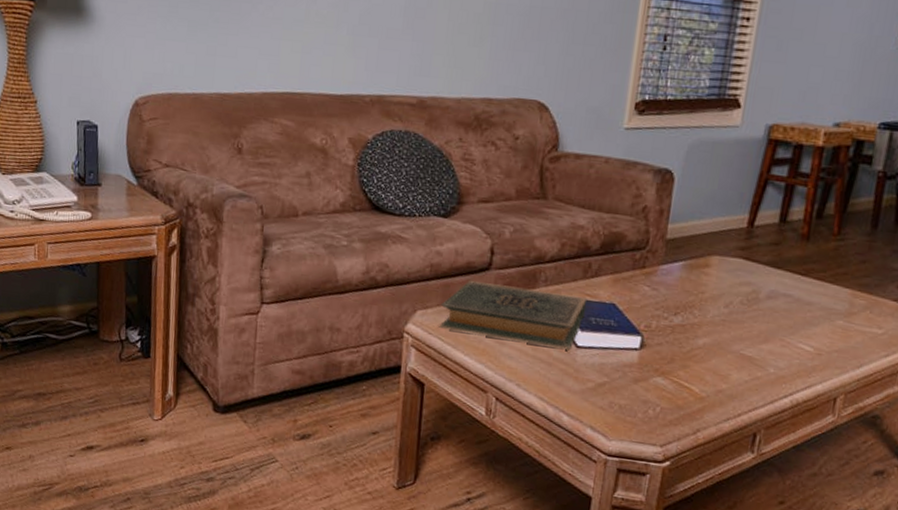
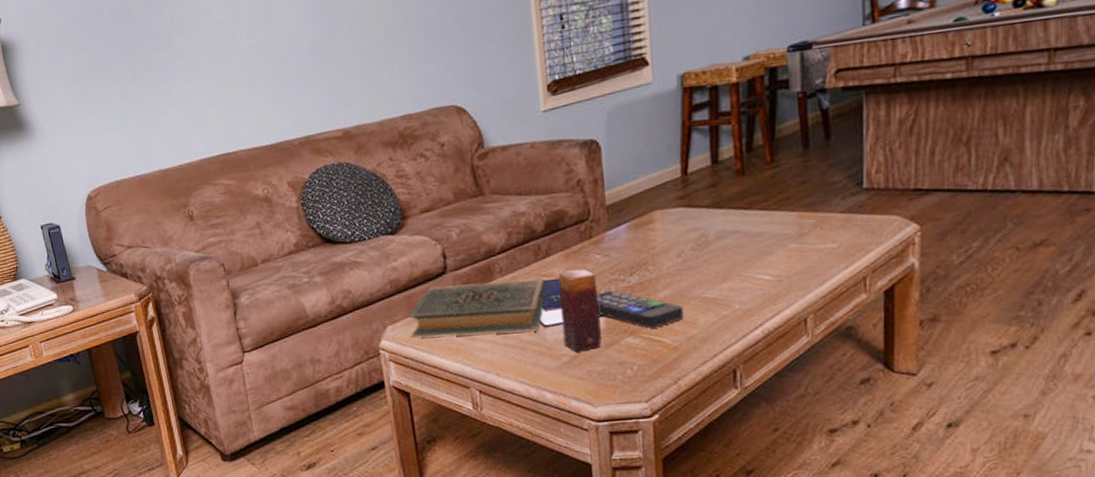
candle: none [592,295,640,382] -> present [558,269,602,352]
remote control: none [633,324,720,374] -> present [596,290,684,329]

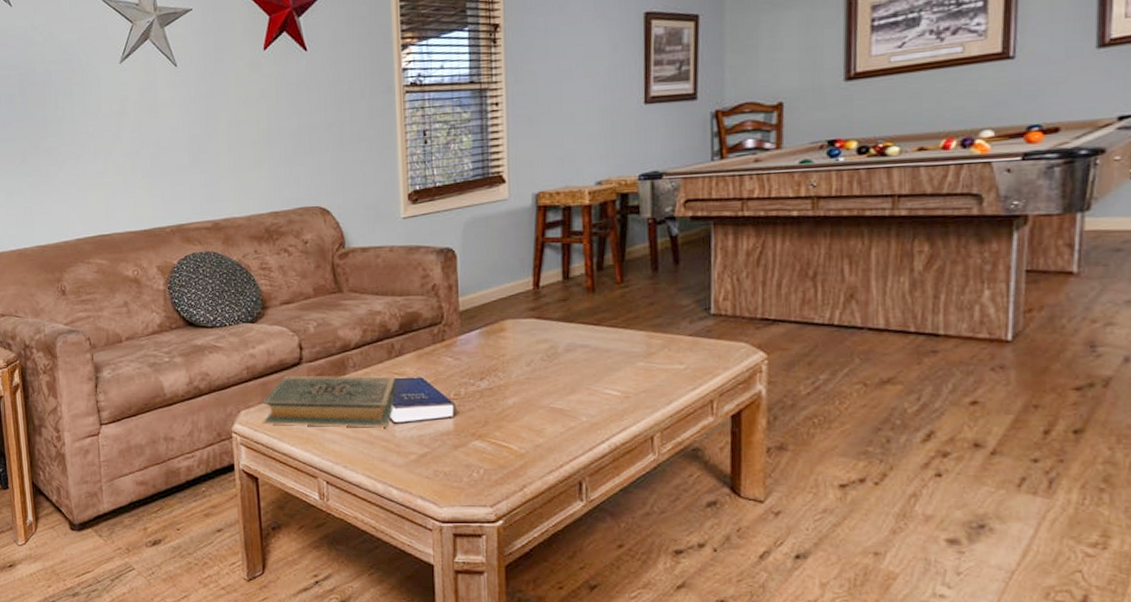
candle: present [558,269,602,352] -> none [410,370,449,451]
remote control: present [596,290,684,329] -> none [446,393,532,434]

